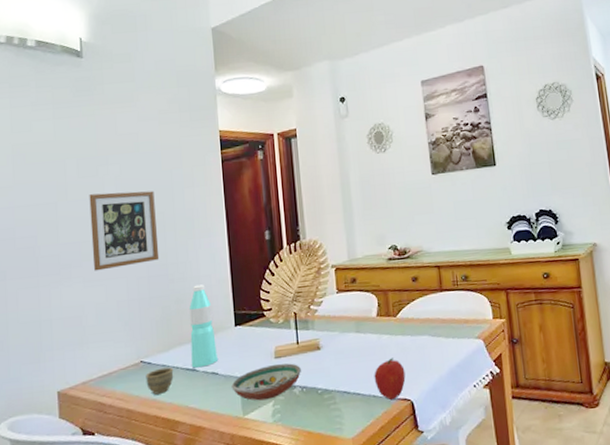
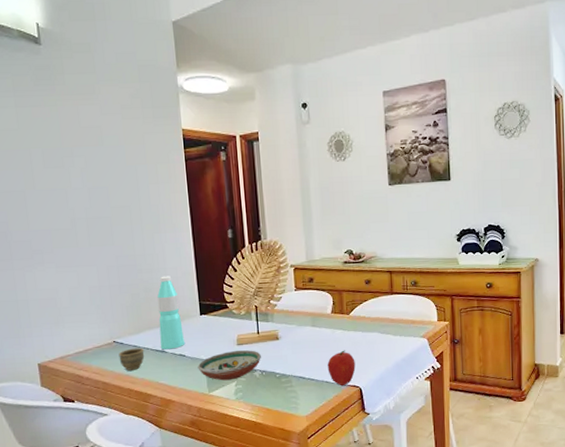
picture frame: present [89,191,160,271] -> none [56,184,128,258]

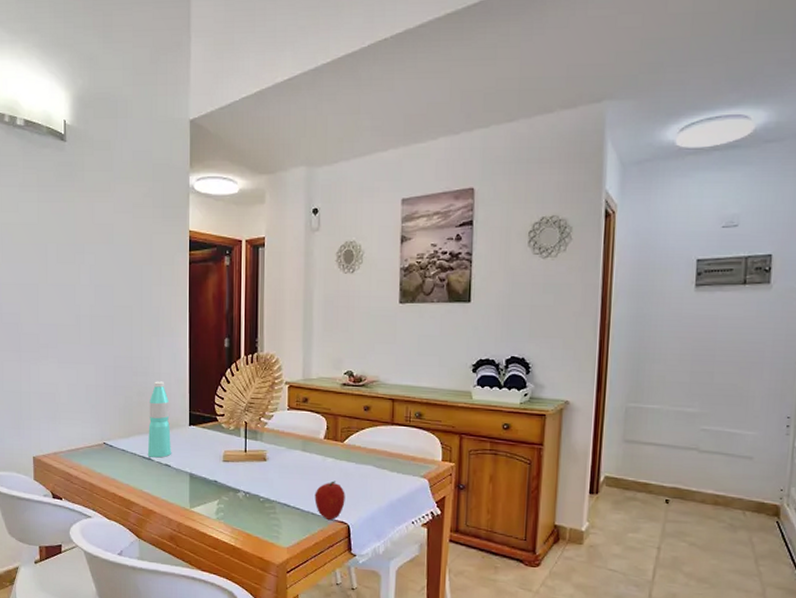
cup: present [118,348,145,371] -> none [107,452,132,475]
decorative bowl: present [197,350,262,381] -> none [182,466,247,498]

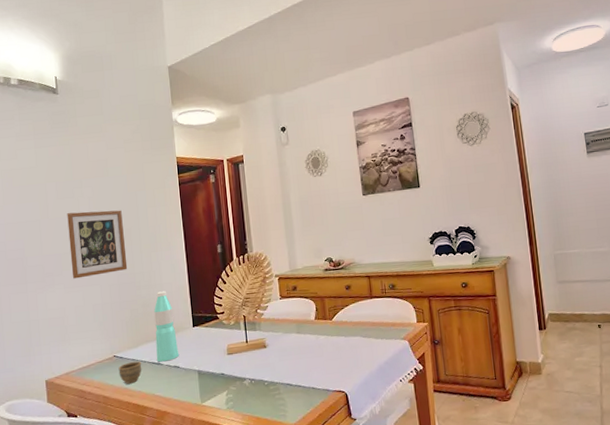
picture frame: none [66,280,126,354] -> present [67,210,128,279]
cup: none [107,452,132,475] -> present [118,361,142,384]
fruit: present [314,481,345,521] -> none [313,355,340,392]

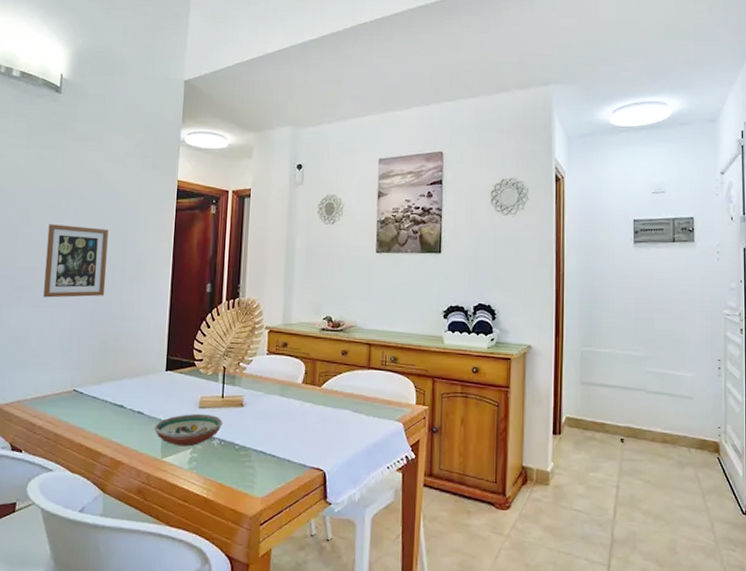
cup: present [118,361,142,384] -> none [75,399,103,424]
water bottle: present [154,291,179,362] -> none [119,325,147,405]
decorative bowl: none [191,359,251,391] -> present [154,413,223,447]

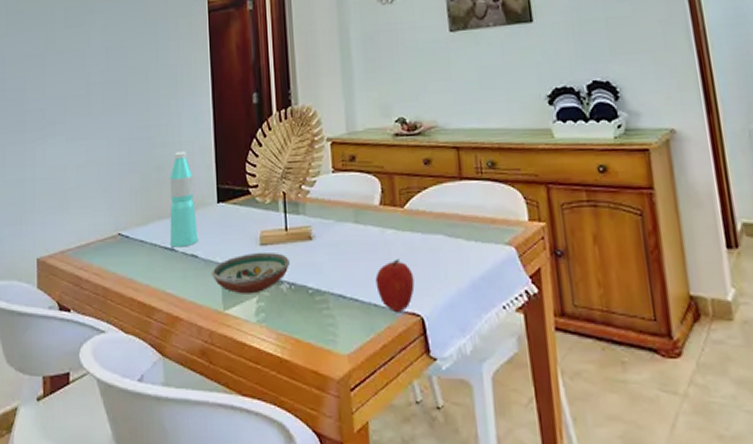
picture frame: present [43,224,109,298] -> none [75,43,141,129]
water bottle: none [119,325,147,405] -> present [169,151,198,247]
fruit: none [291,426,322,468] -> present [375,259,415,313]

